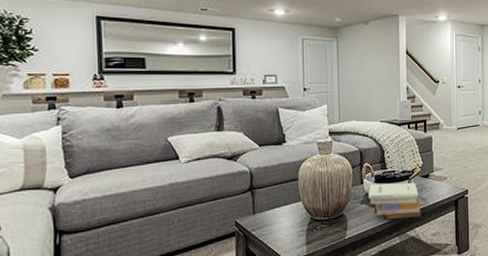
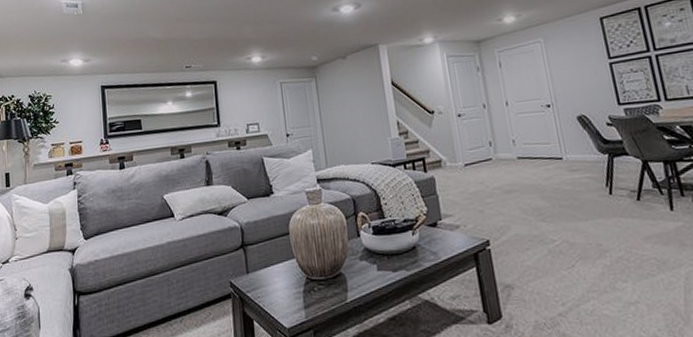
books: present [367,182,421,220] -> none [366,233,434,280]

